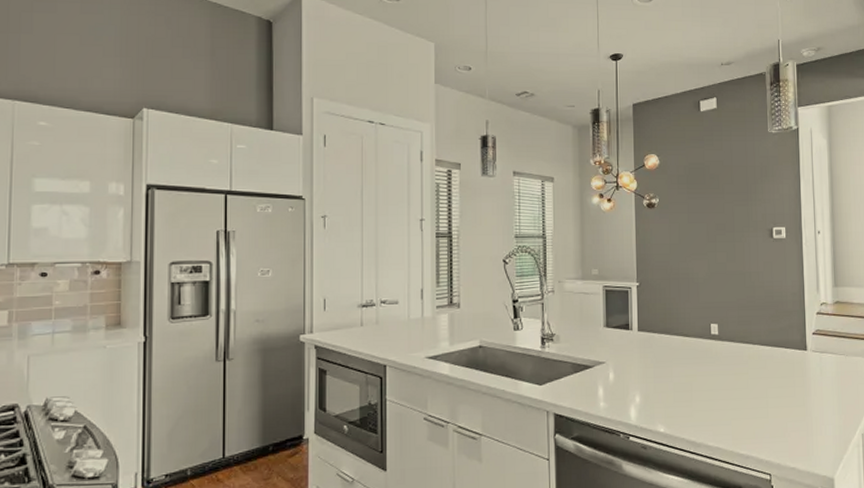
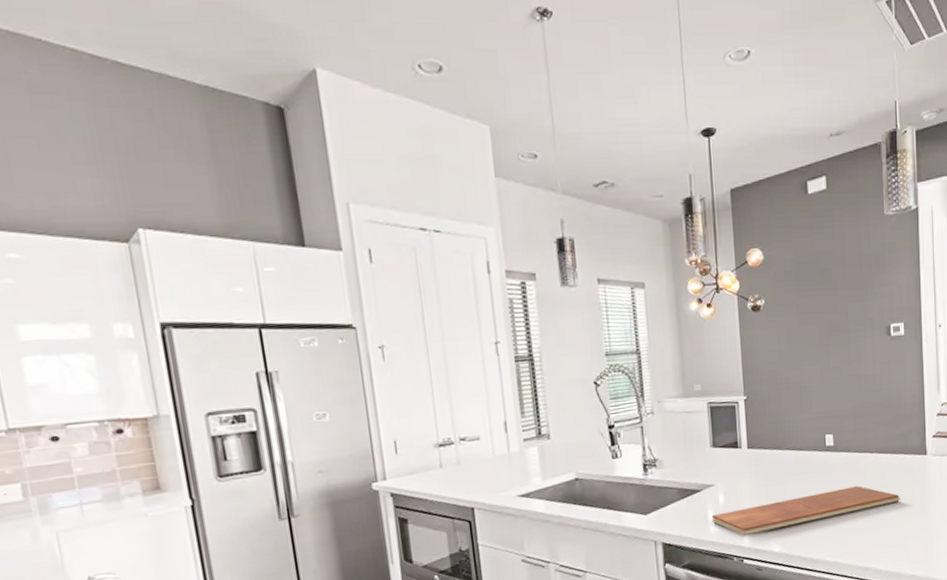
chopping board: none [601,375,782,414] -> present [711,486,901,536]

